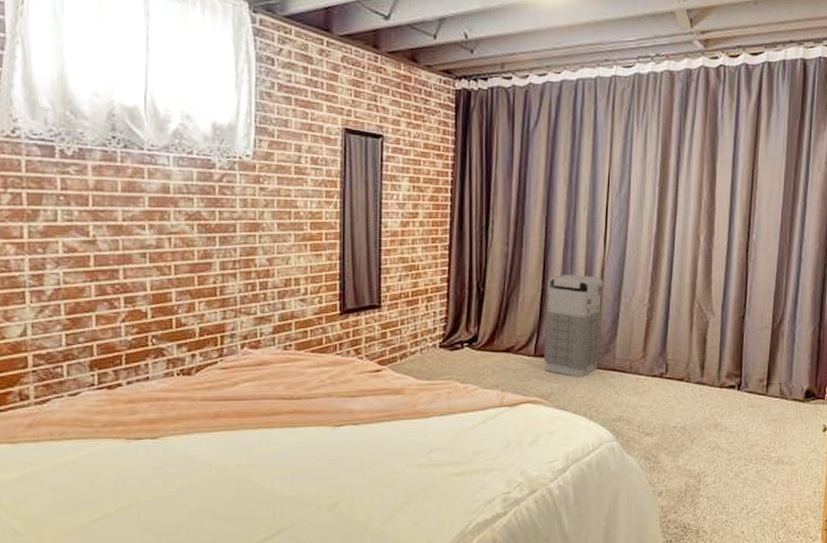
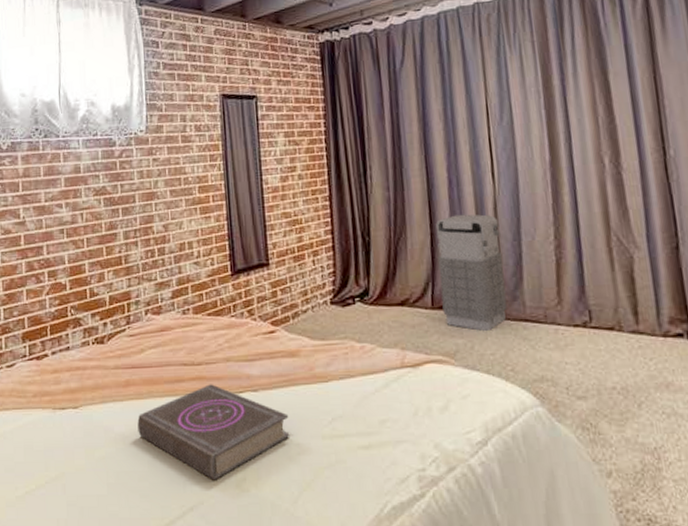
book: none [226,417,388,506] -> present [137,384,290,481]

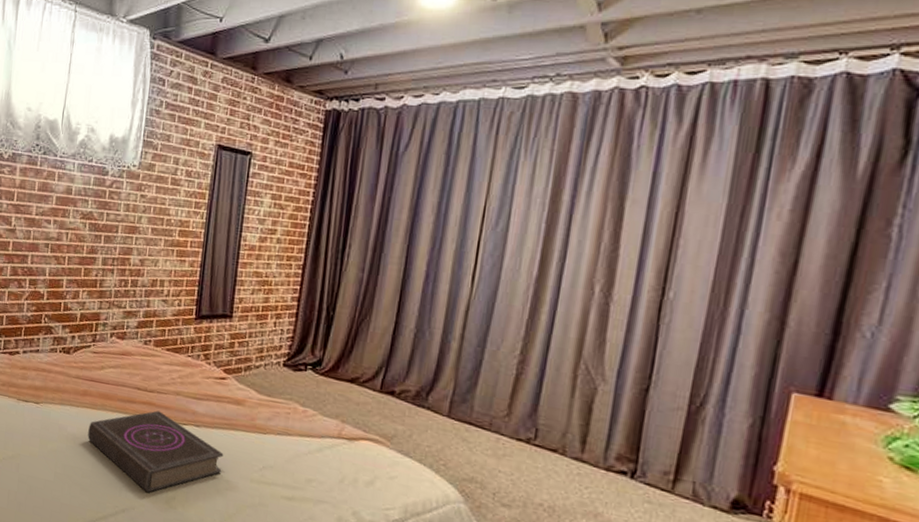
grenade: present [435,214,508,332] -> none [390,309,467,425]

